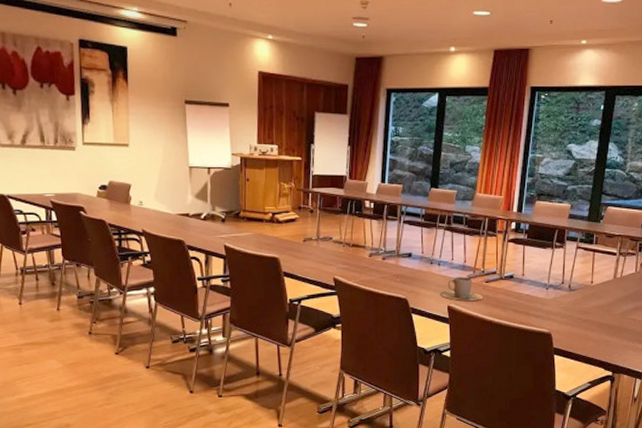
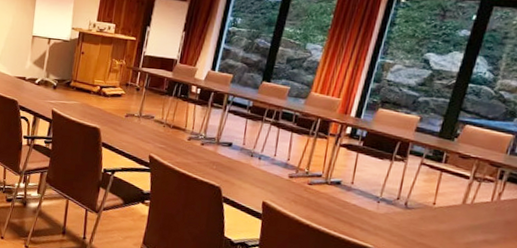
cup: present [440,276,483,301] -> none [256,173,304,202]

